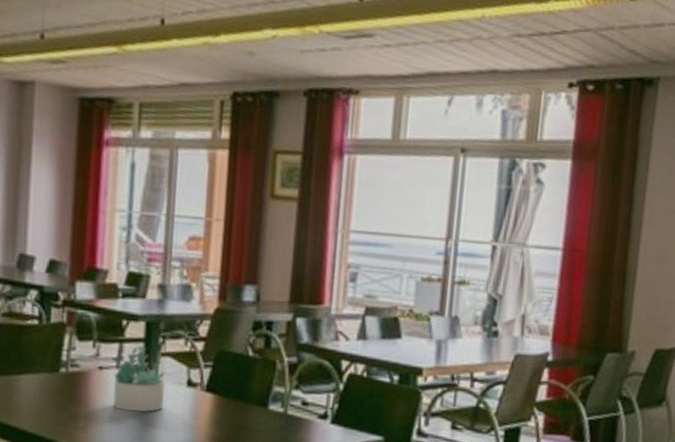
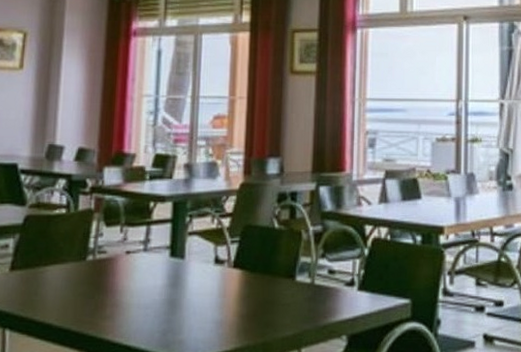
succulent plant: present [113,346,165,412] -> none [141,226,193,295]

